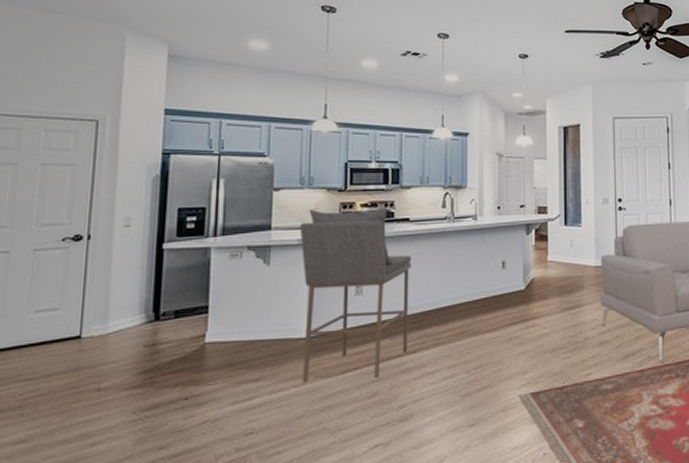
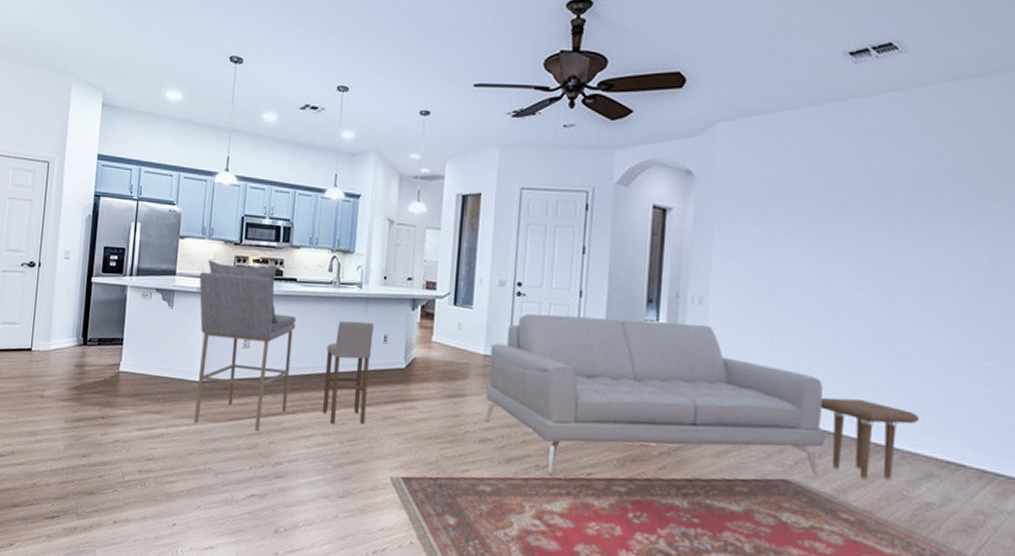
bar stool: none [445,251,491,356] -> present [323,320,374,425]

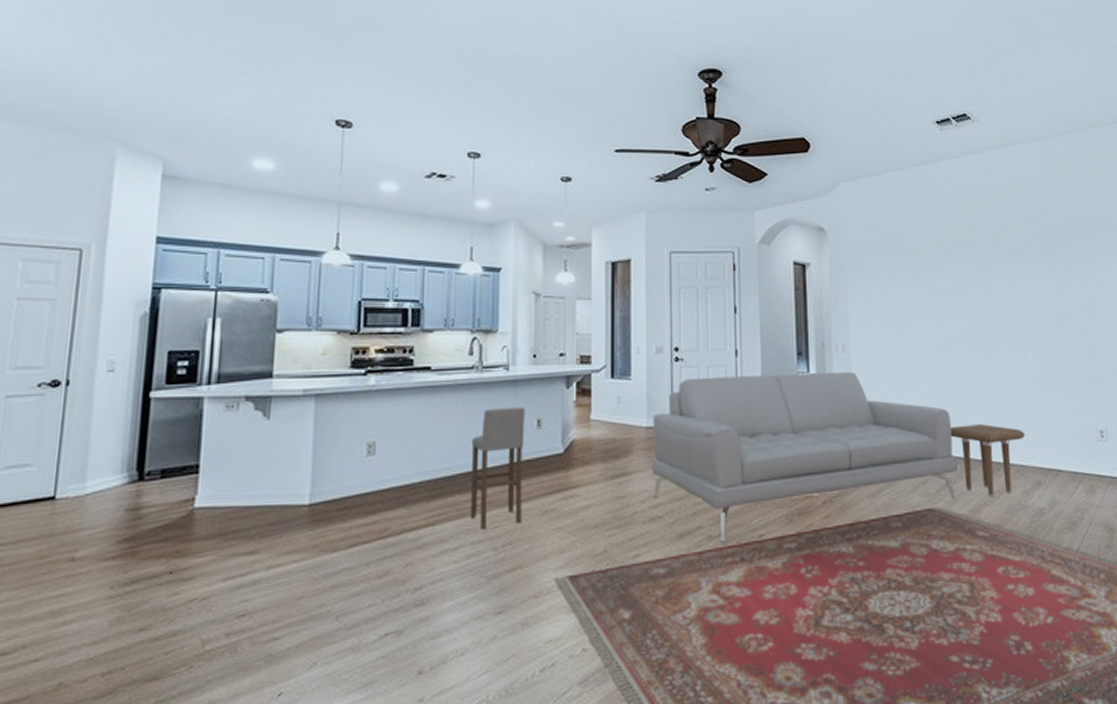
bar stool: present [193,260,297,432] -> none [303,354,433,558]

